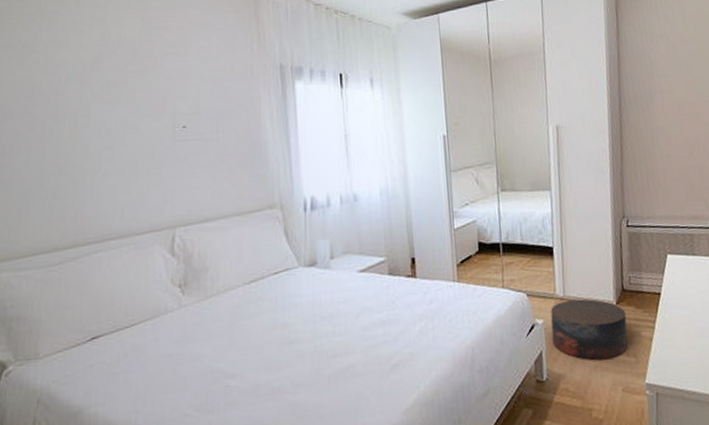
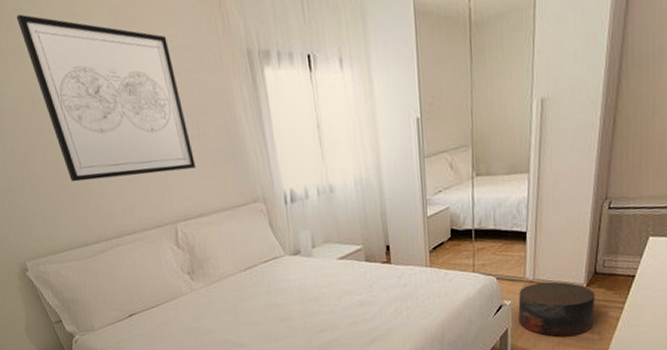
wall art: none [38,14,209,179] -> present [16,14,196,182]

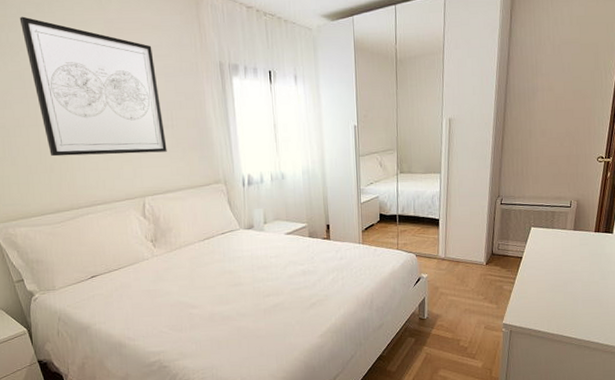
stool: present [518,281,595,337] -> none [433,259,493,305]

